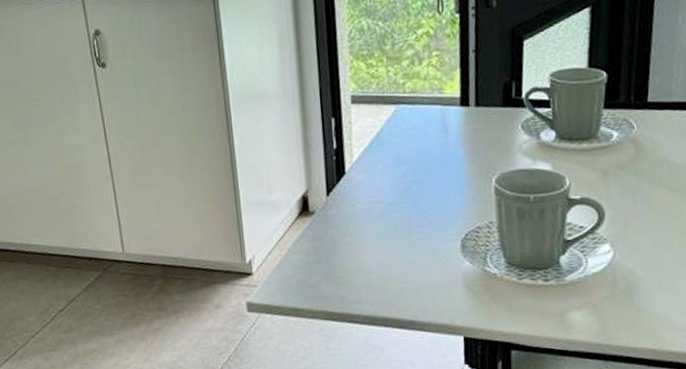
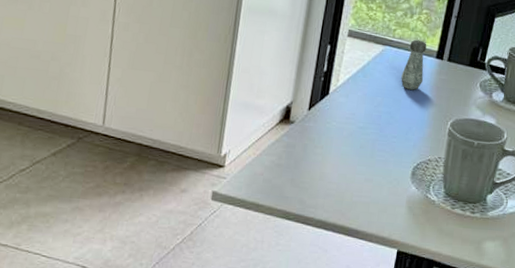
salt shaker: none [423,89,451,150] -> present [401,39,427,90]

